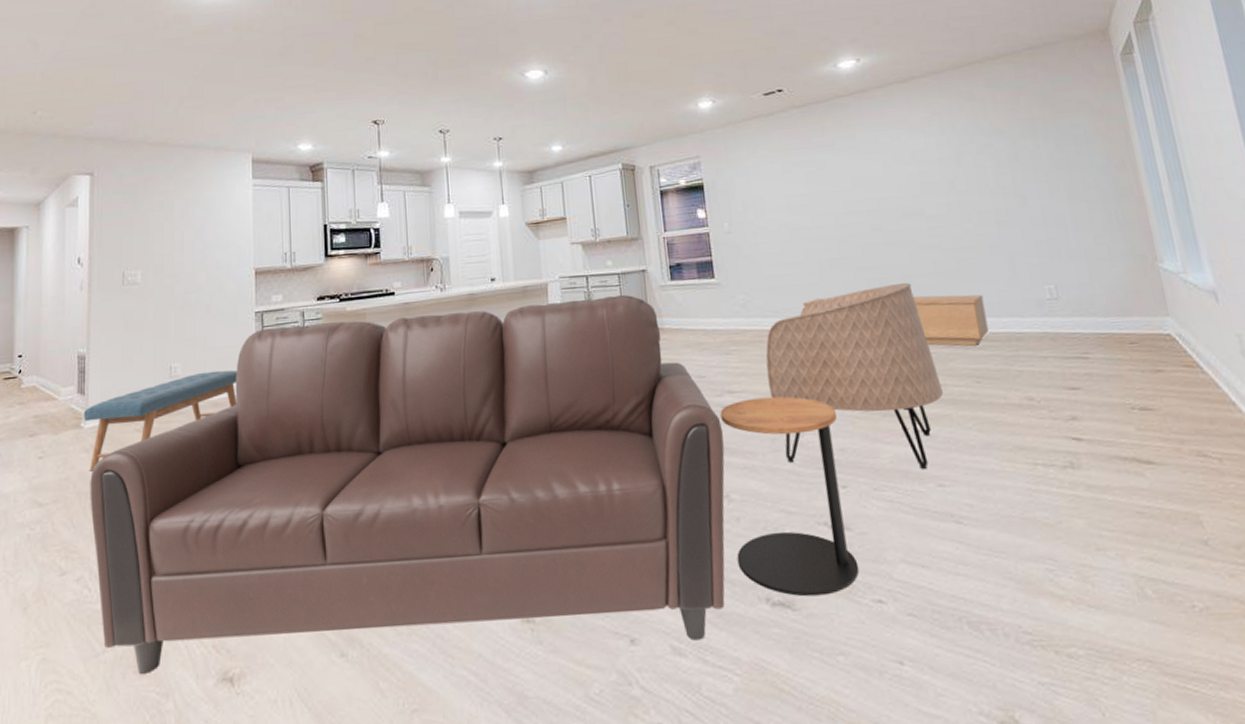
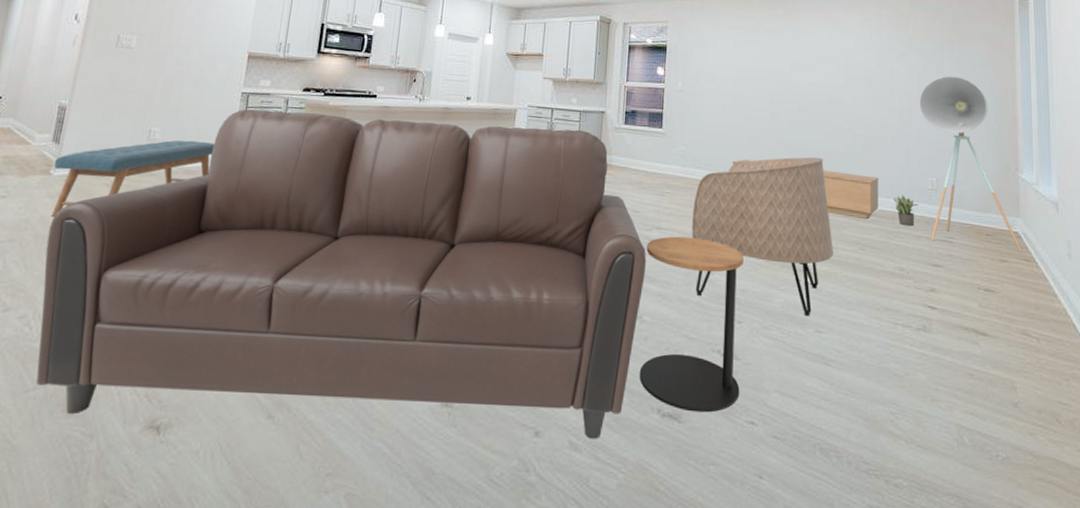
potted plant: none [1006,311,1038,347] -> present [894,195,918,226]
floor lamp: none [1016,160,1181,359] -> present [919,76,1023,253]

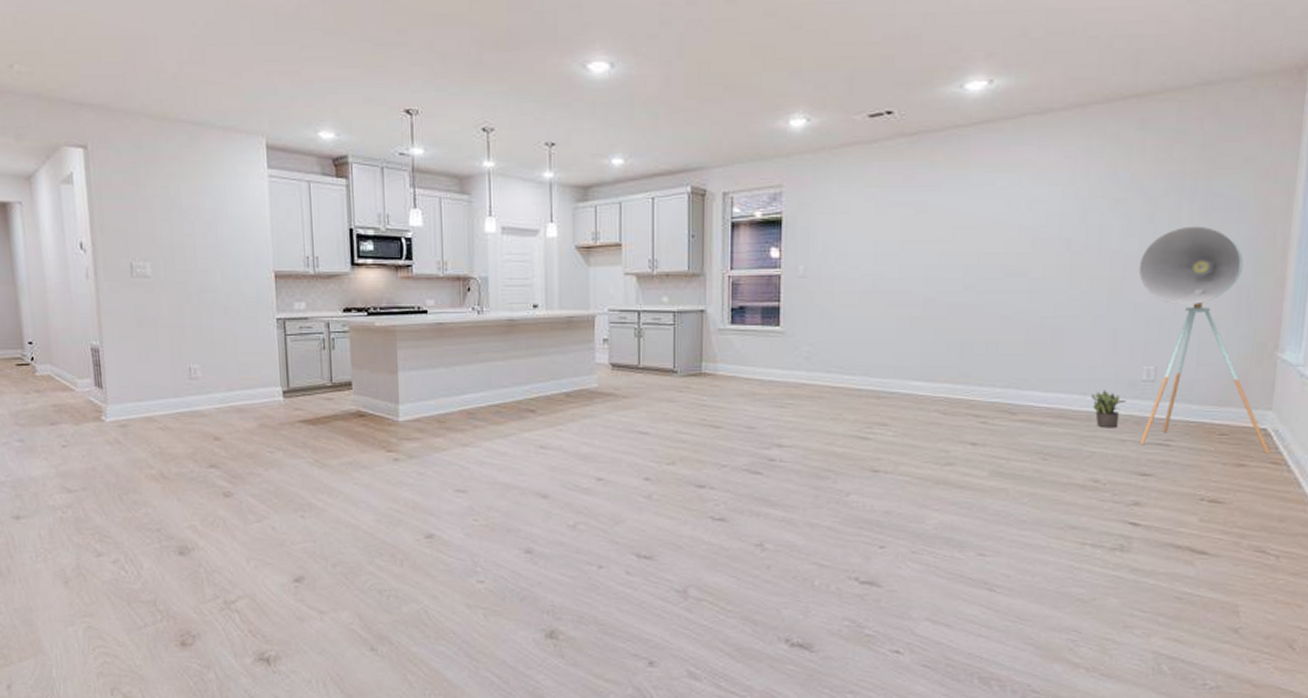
sofa: present [35,109,647,439] -> none [116,334,766,668]
bench: present [50,140,215,217] -> none [103,376,262,464]
side table: present [639,236,744,413] -> none [762,454,887,642]
armchair: present [692,157,833,316] -> none [821,349,1005,538]
tv stand: present [732,159,879,219] -> none [872,358,1072,422]

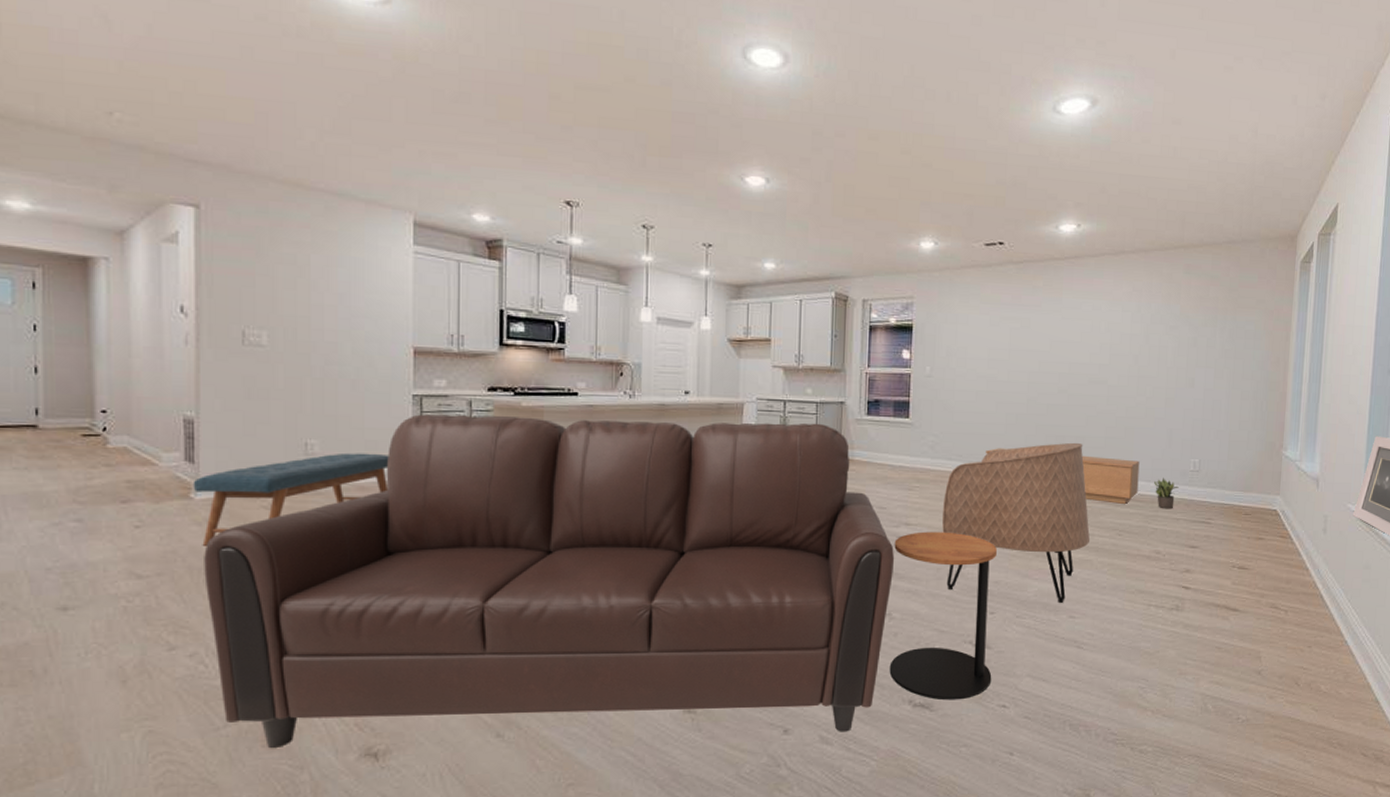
bench: none [103,376,262,464] -> present [193,453,389,546]
sofa: none [116,334,766,668] -> present [204,414,895,748]
side table: none [762,454,887,642] -> present [889,531,997,700]
armchair: none [821,349,1005,538] -> present [942,442,1090,603]
tv stand: none [872,358,1072,422] -> present [986,448,1140,504]
floor lamp: present [1138,226,1271,455] -> none [1186,350,1280,530]

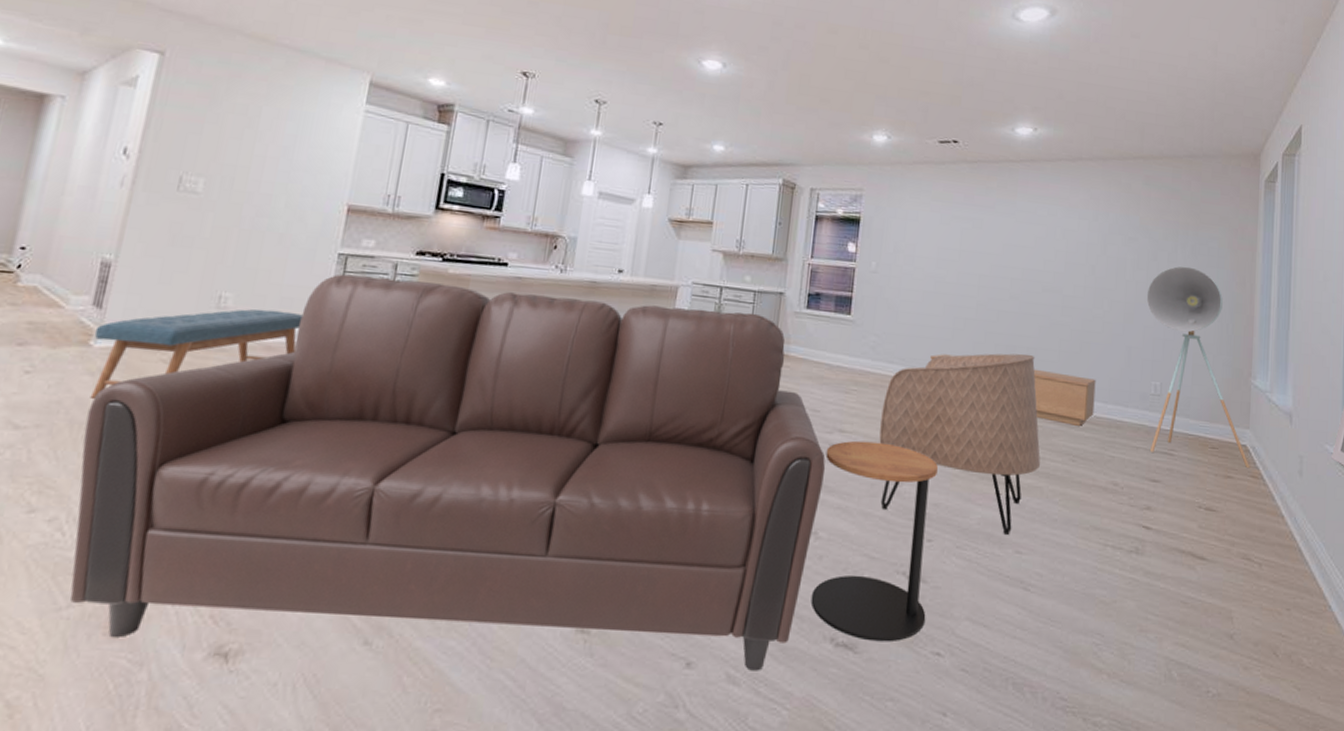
potted plant: present [1154,478,1179,509] -> none [1111,400,1138,436]
floor lamp: none [1186,350,1280,530] -> present [1146,266,1250,469]

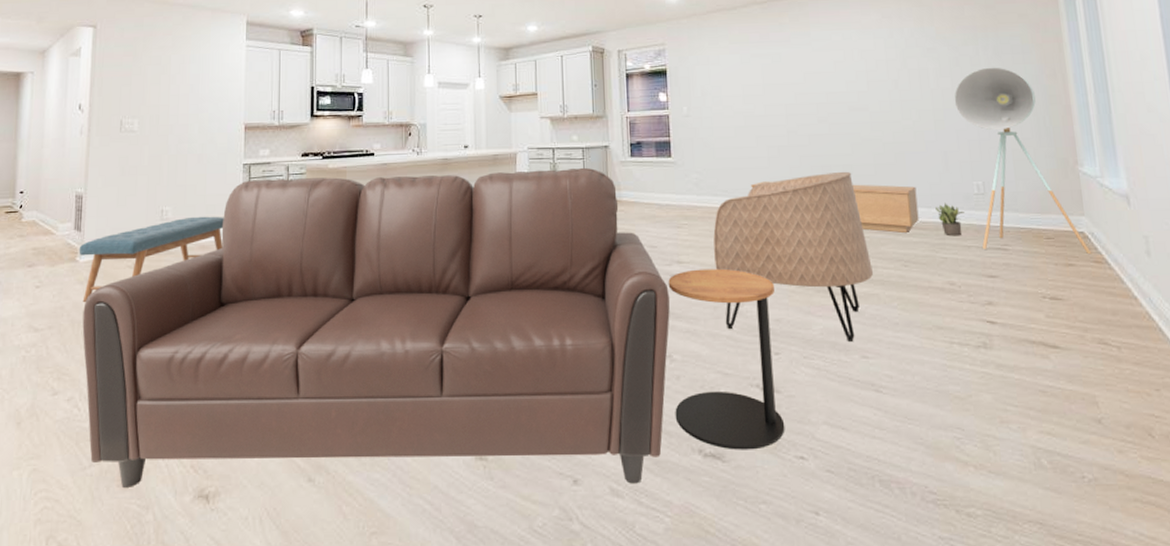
potted plant: none [1111,400,1138,436] -> present [935,203,964,237]

